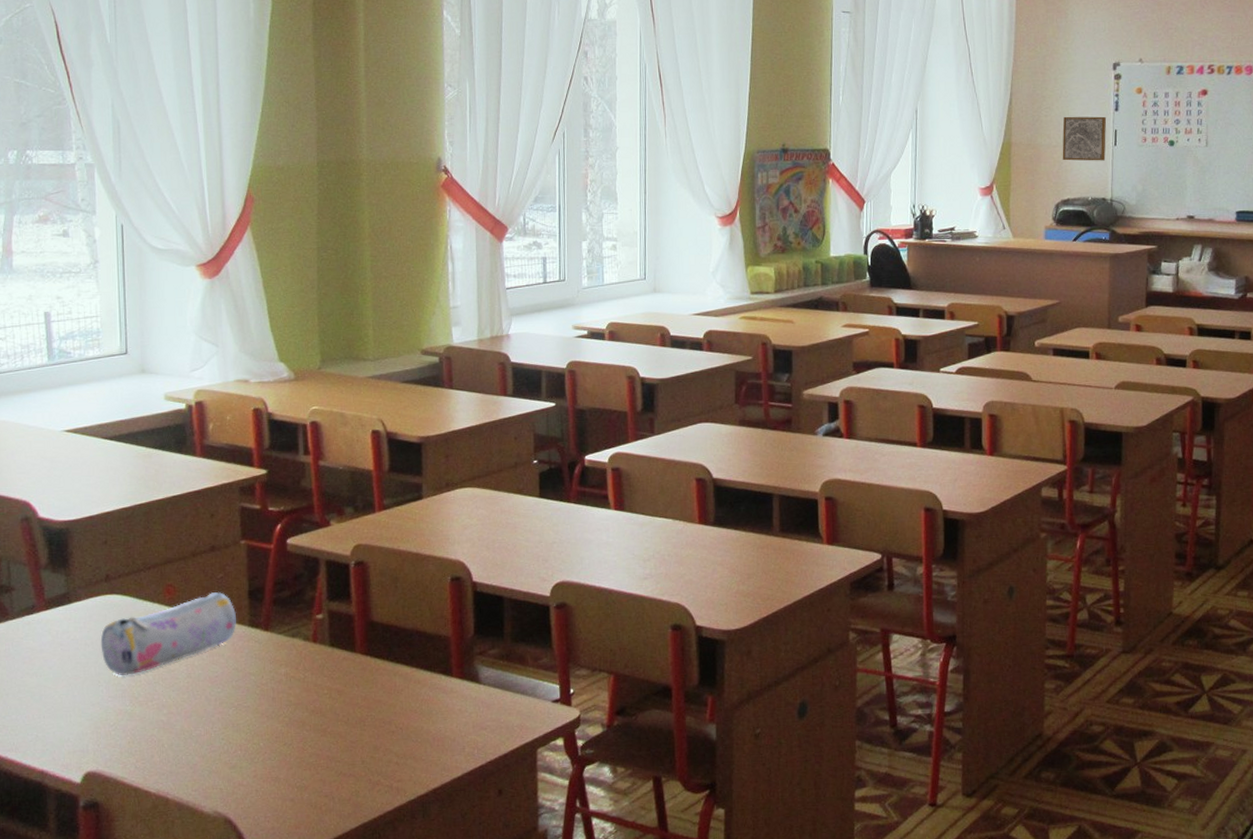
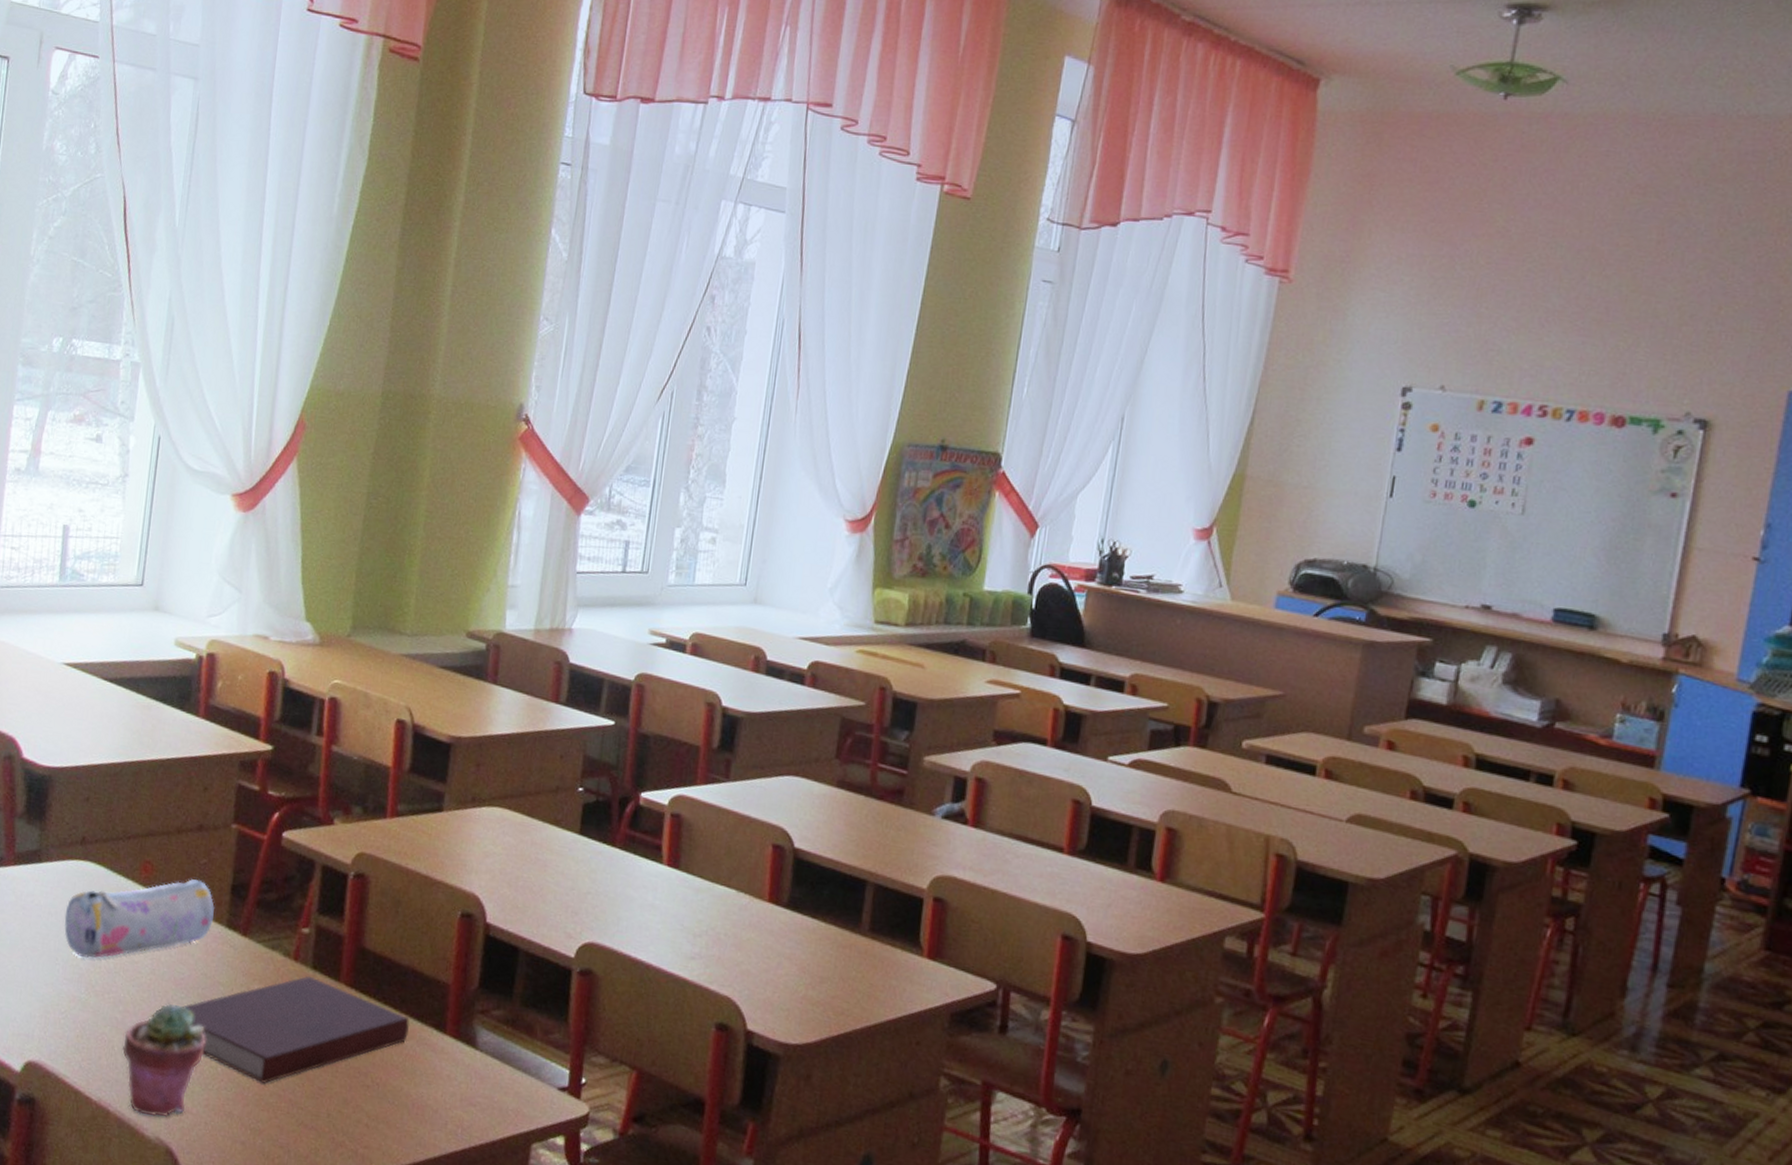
potted succulent: none [172,698,246,795] -> present [122,1003,206,1118]
notebook: none [222,652,422,748] -> present [184,975,410,1083]
wall art: present [1062,116,1107,161] -> none [1313,449,1384,515]

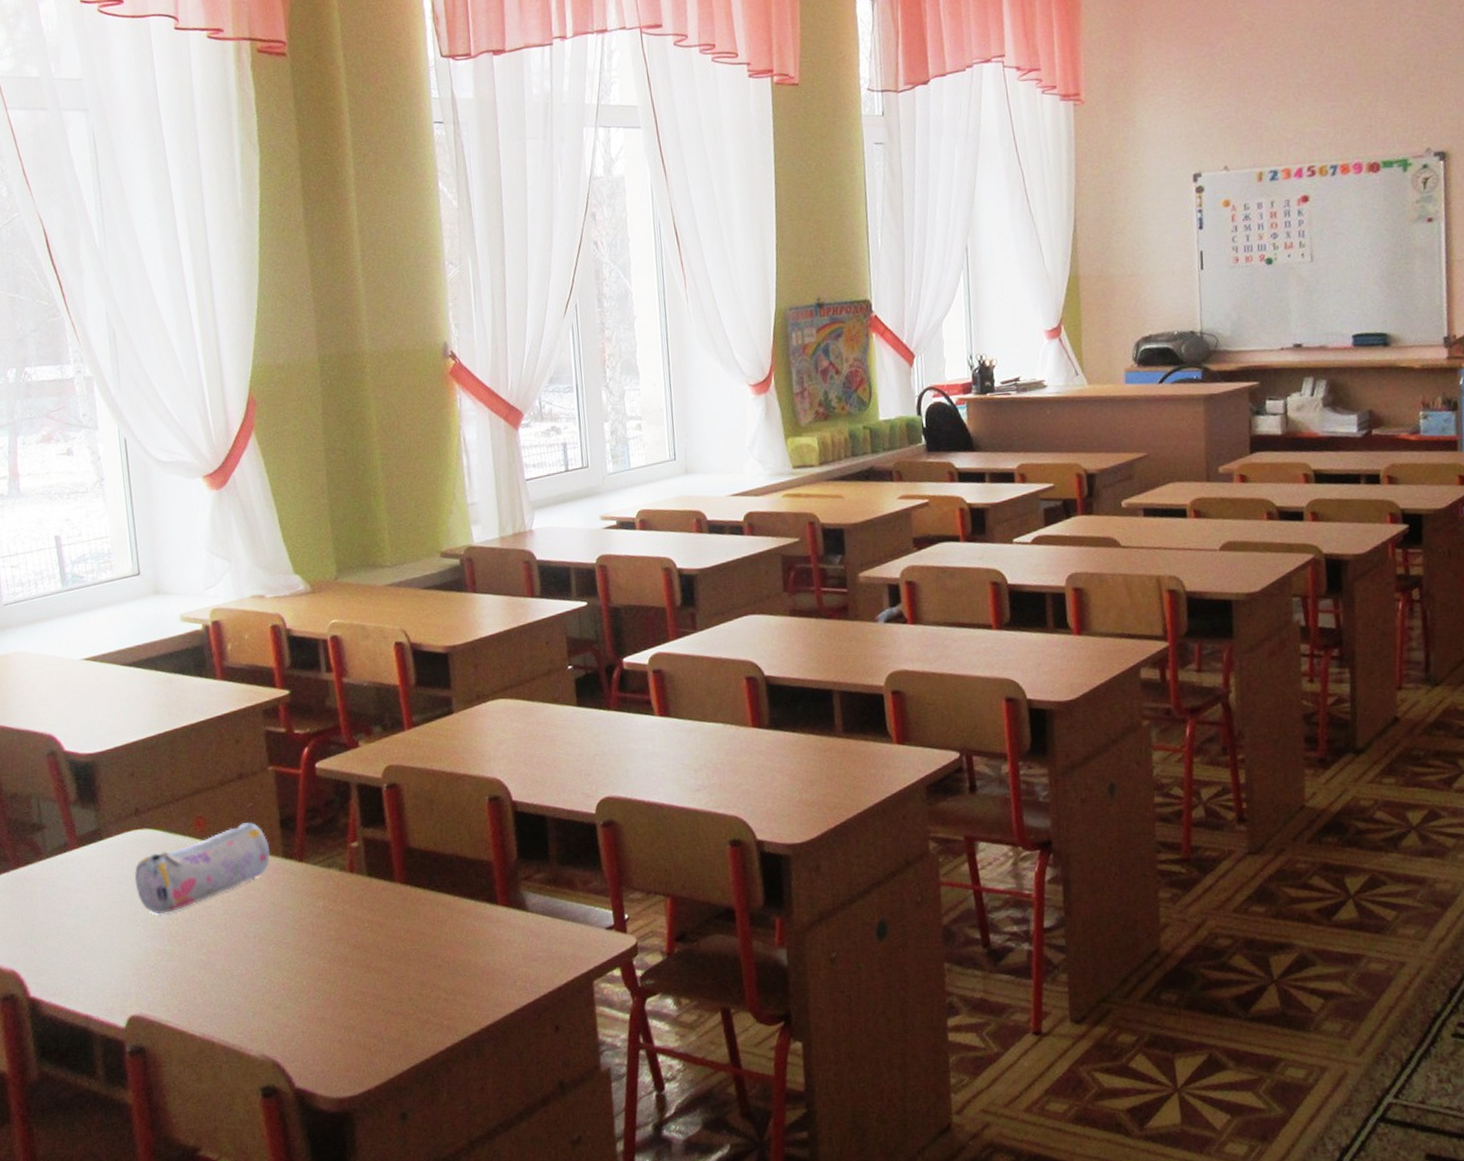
potted succulent: present [122,1003,206,1118] -> none [212,935,288,1038]
notebook: present [184,975,410,1083] -> none [261,883,465,985]

